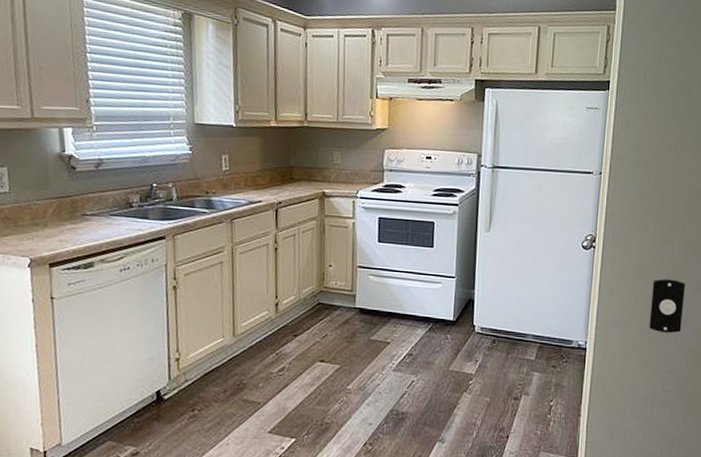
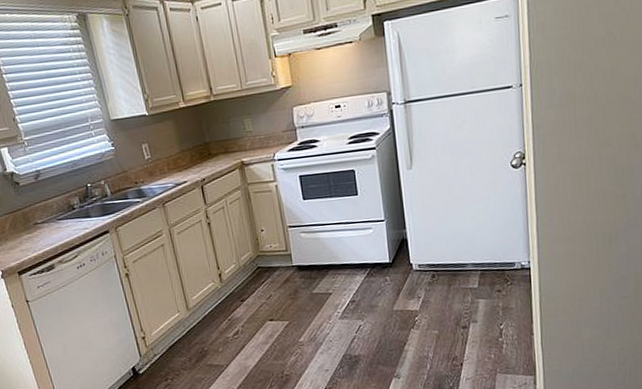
light switch: present [649,279,685,334] -> none [594,182,632,240]

